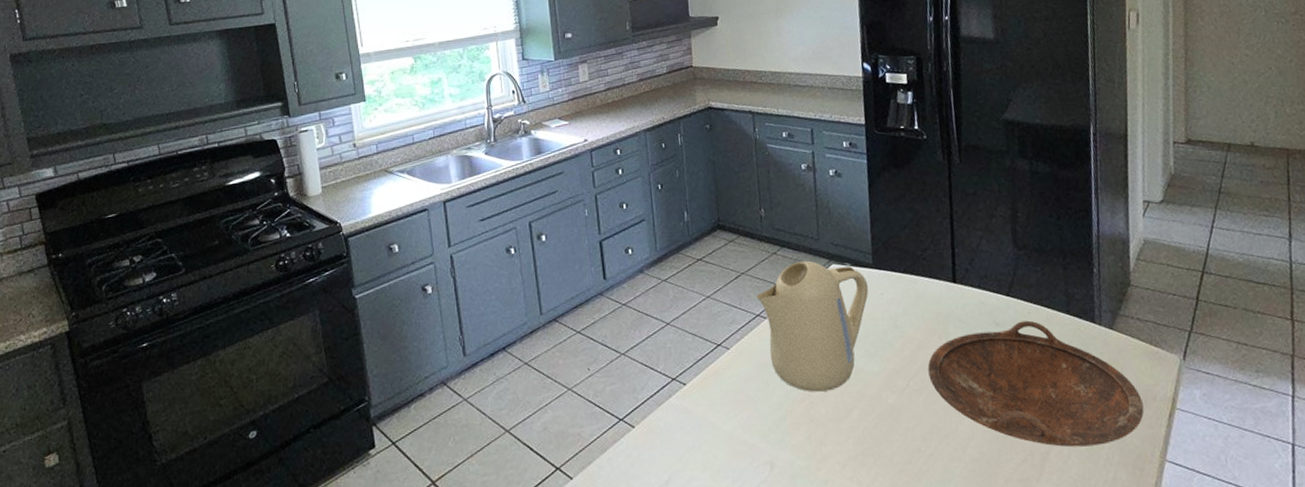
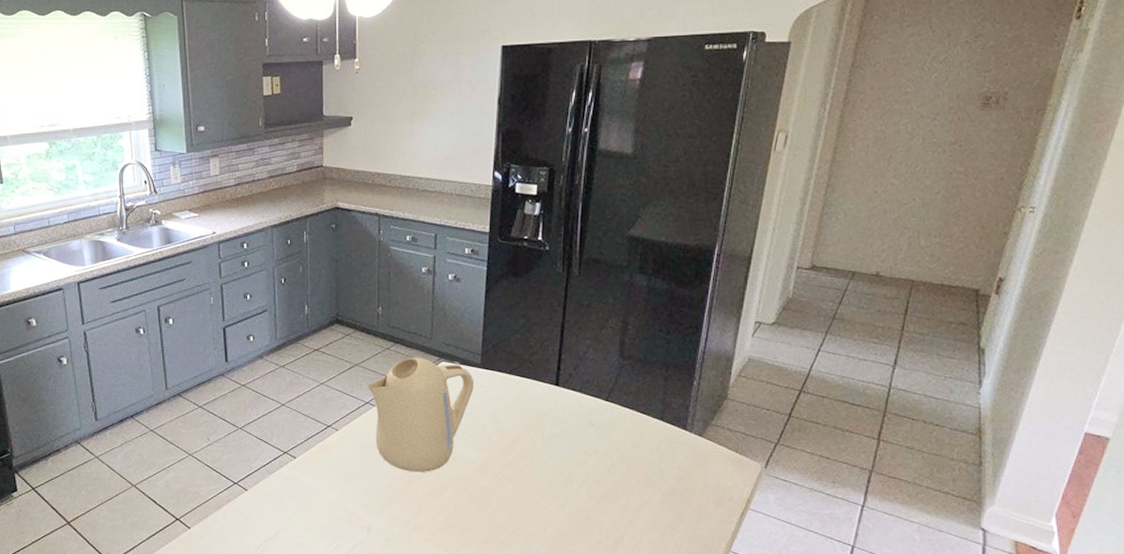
bowl: present [928,320,1144,447] -> none [521,423,718,535]

